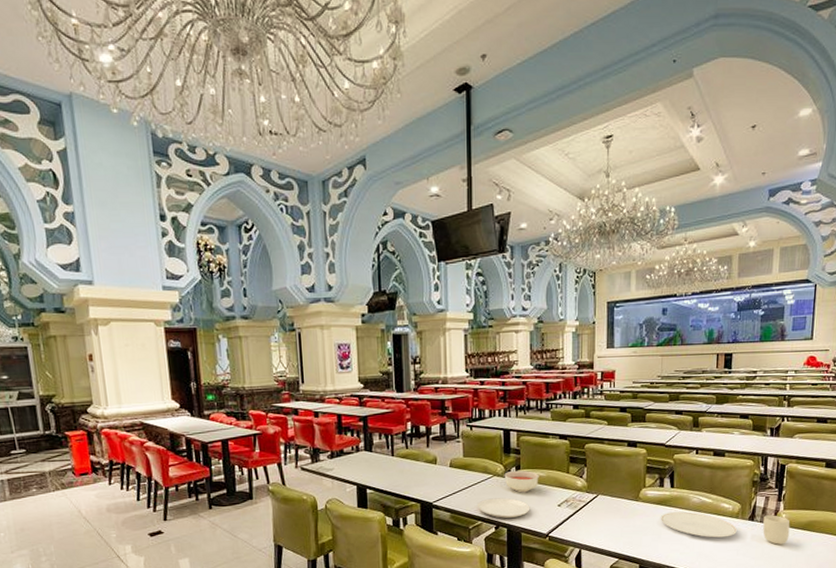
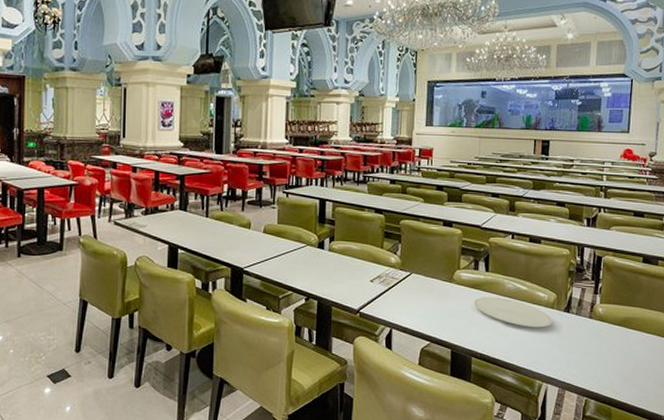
plate: present [477,497,530,518] -> none [288,268,342,290]
bowl: present [504,470,539,493] -> none [317,241,353,265]
cup: present [763,515,791,545] -> none [578,308,607,340]

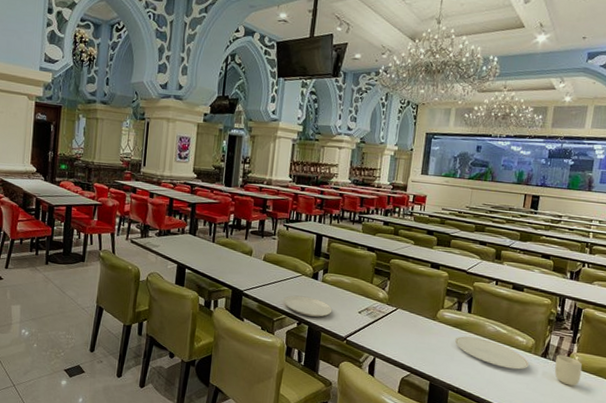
plate: none [288,268,342,290] -> present [283,295,333,317]
cup: none [578,308,607,340] -> present [554,355,583,386]

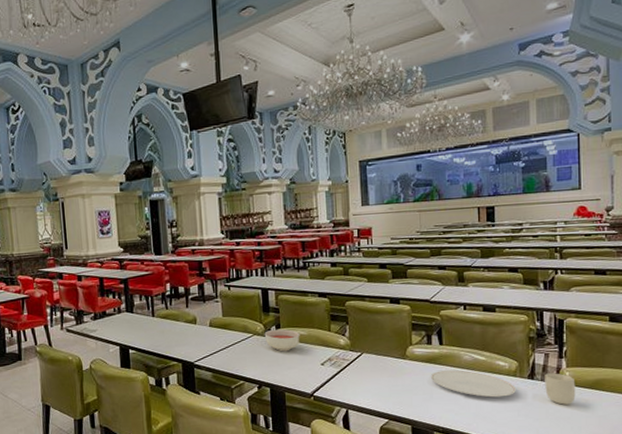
plate: present [283,295,333,317] -> none [238,356,293,378]
bowl: none [311,273,344,296] -> present [264,329,300,352]

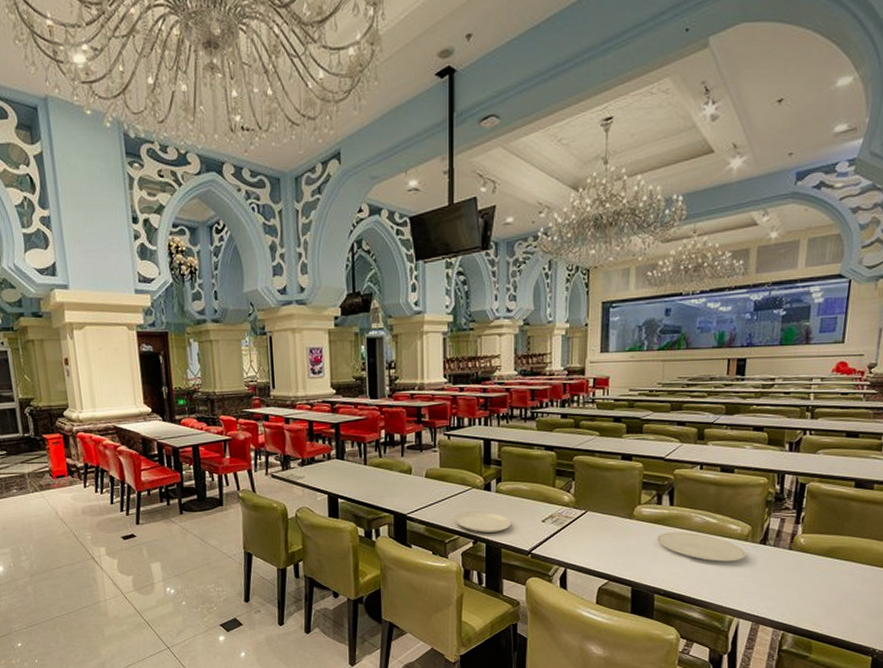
plate: none [238,356,293,378] -> present [454,511,512,533]
bowl: present [264,329,300,352] -> none [483,482,522,507]
cup: present [545,373,576,405] -> none [776,539,810,572]

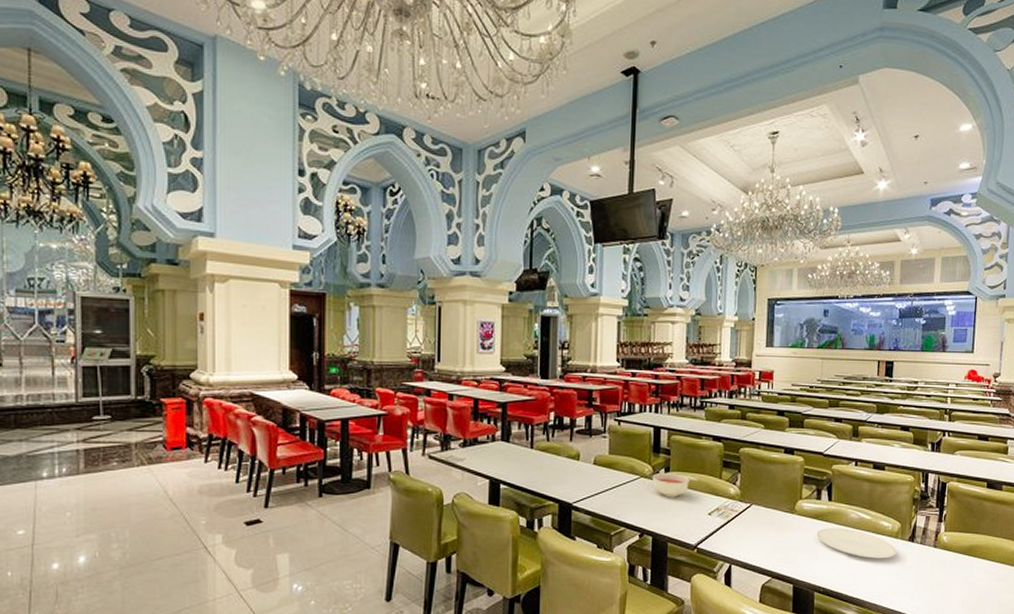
plate: present [454,511,512,533] -> none [620,502,679,525]
bowl: none [483,482,522,507] -> present [652,472,690,498]

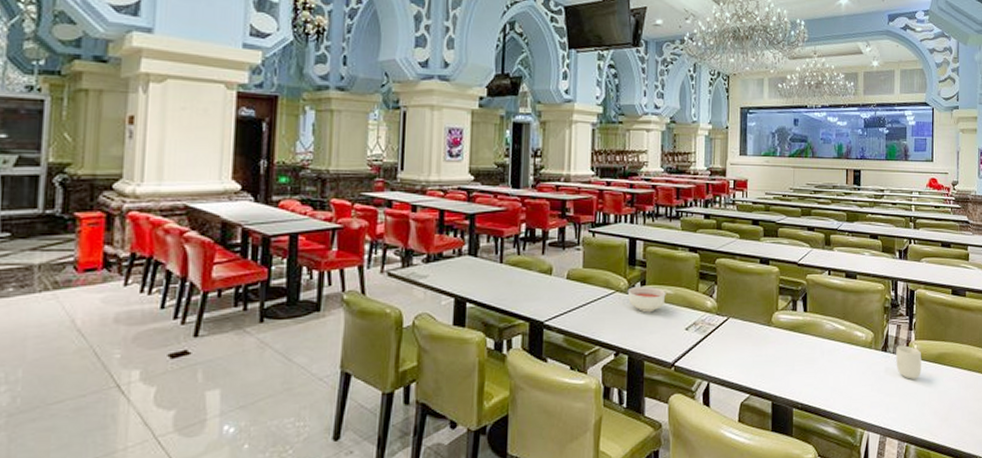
plate: present [816,528,896,559] -> none [793,339,871,371]
cup: none [923,536,952,570] -> present [896,345,922,379]

